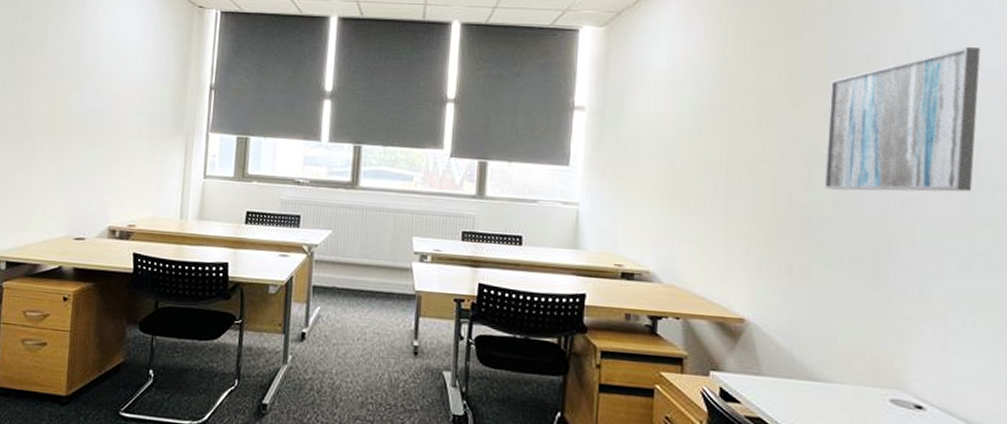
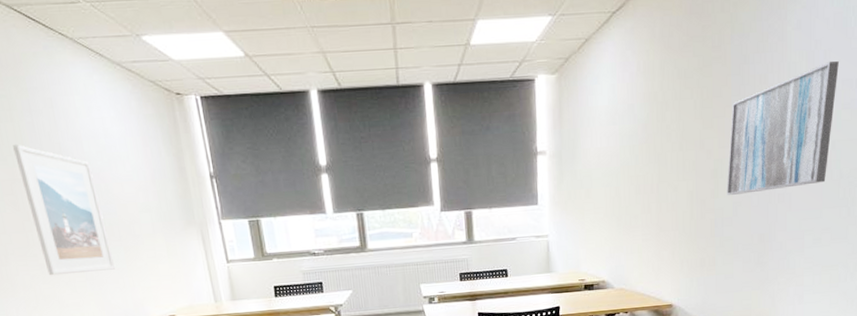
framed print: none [26,37,100,167] -> present [13,145,115,276]

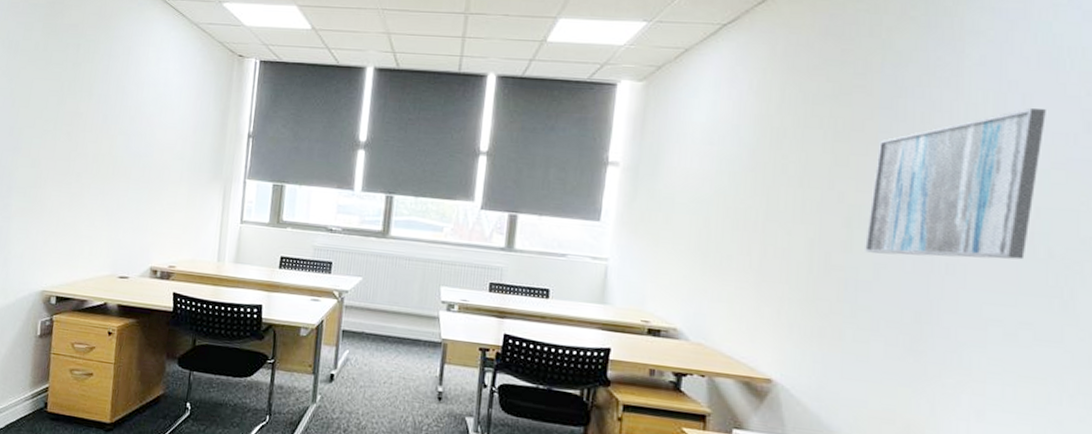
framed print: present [13,145,115,276] -> none [75,83,144,210]

